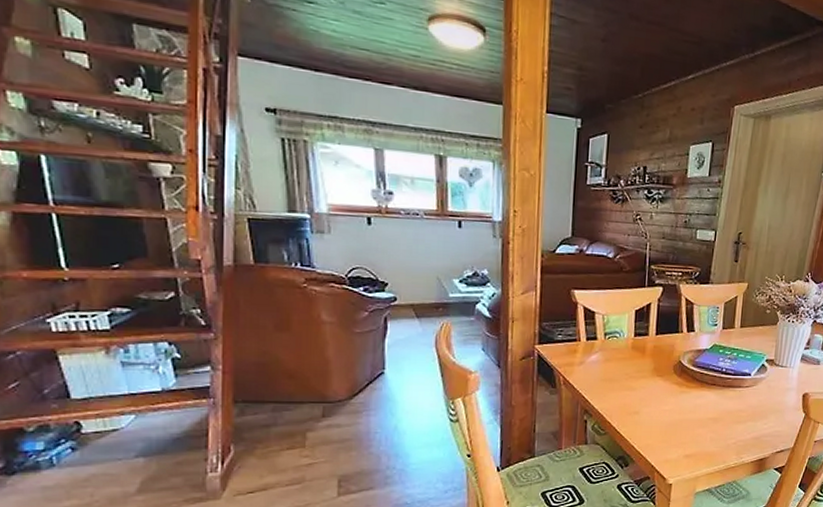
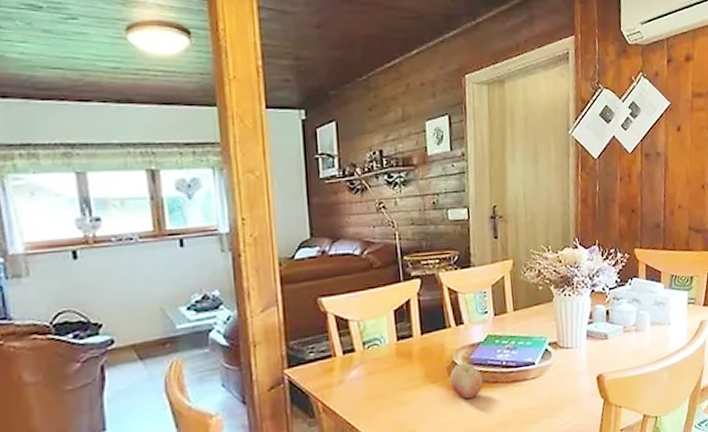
fruit: none [674,363,704,395] -> present [449,362,484,400]

